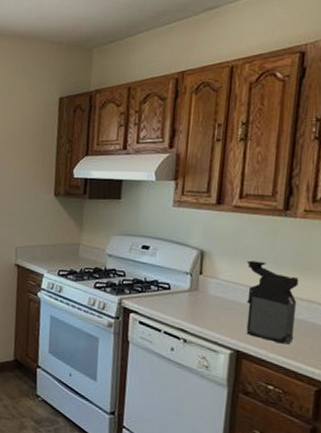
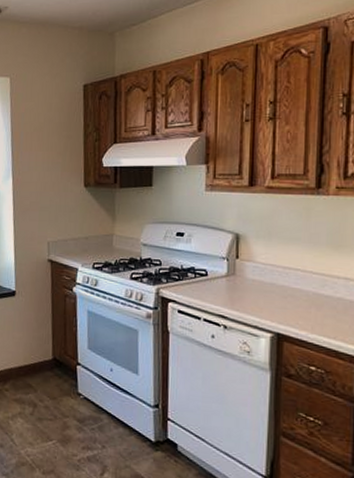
coffee maker: present [246,260,299,344] -> none [282,241,335,324]

